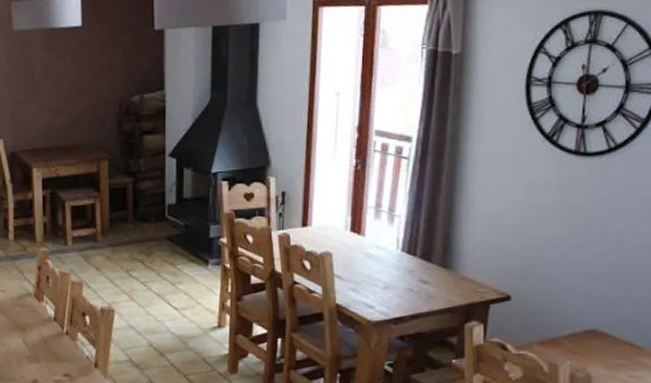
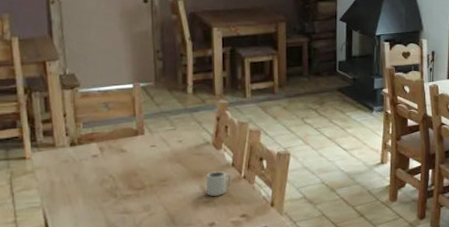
cup: none [28,325,54,351] -> present [205,171,232,196]

